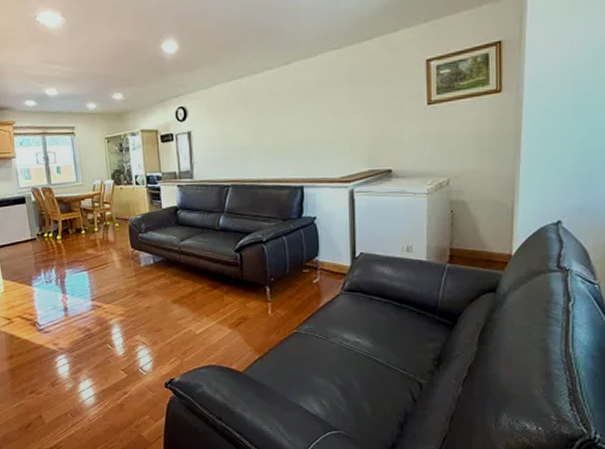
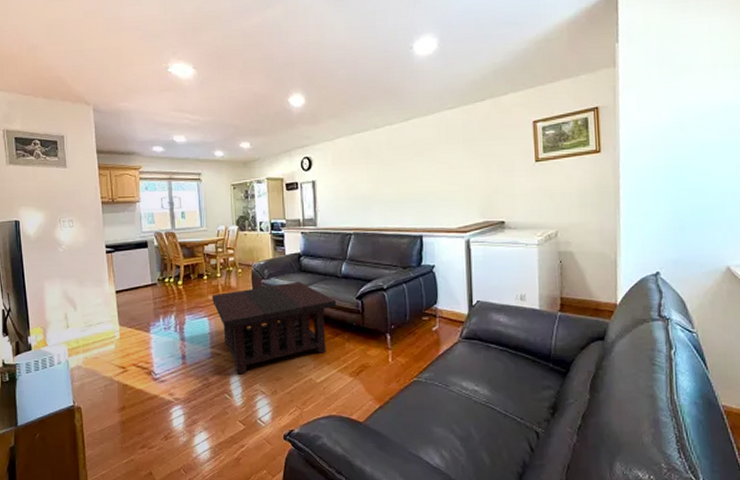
coffee table: none [91,235,215,326] -> present [212,281,337,375]

